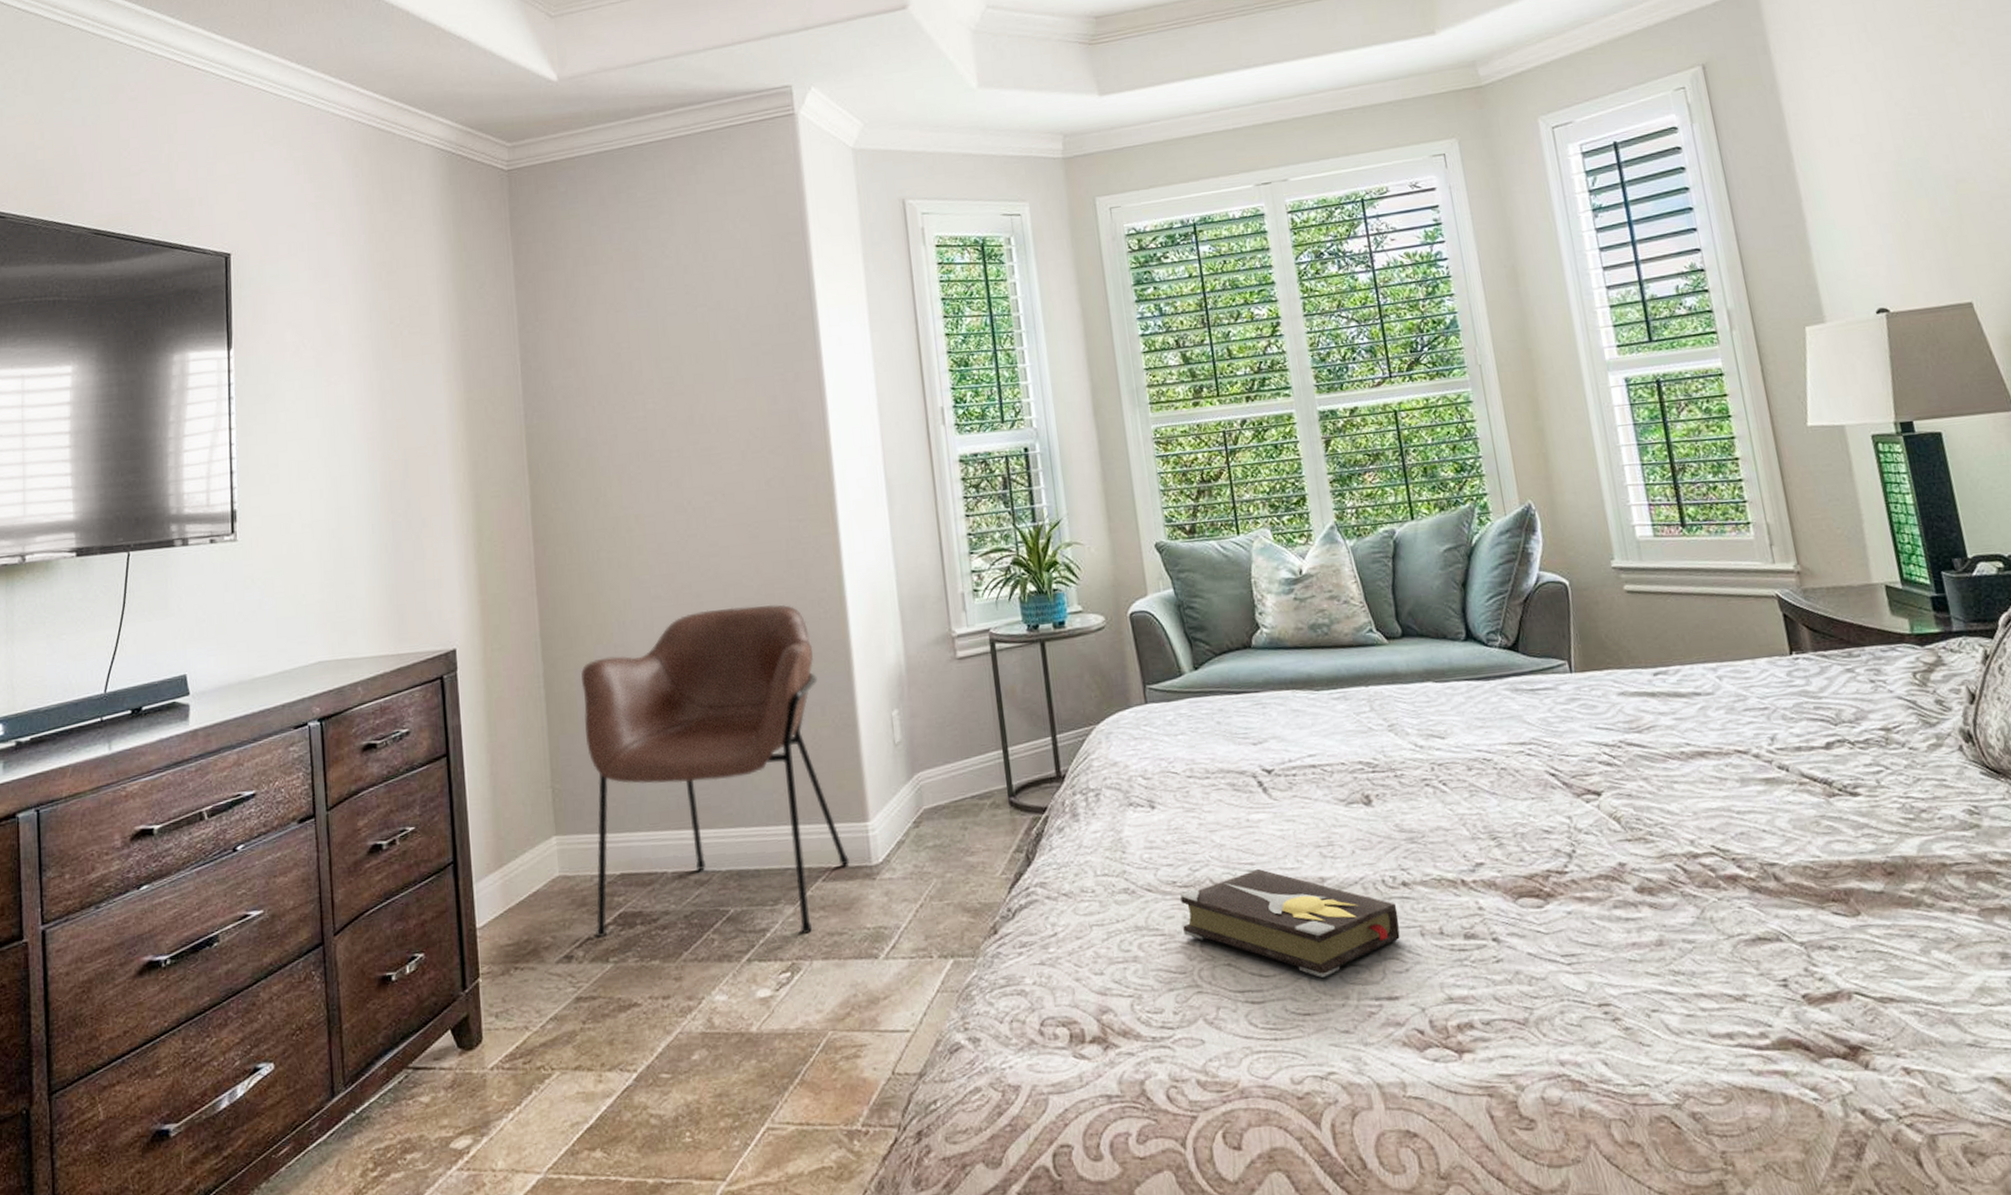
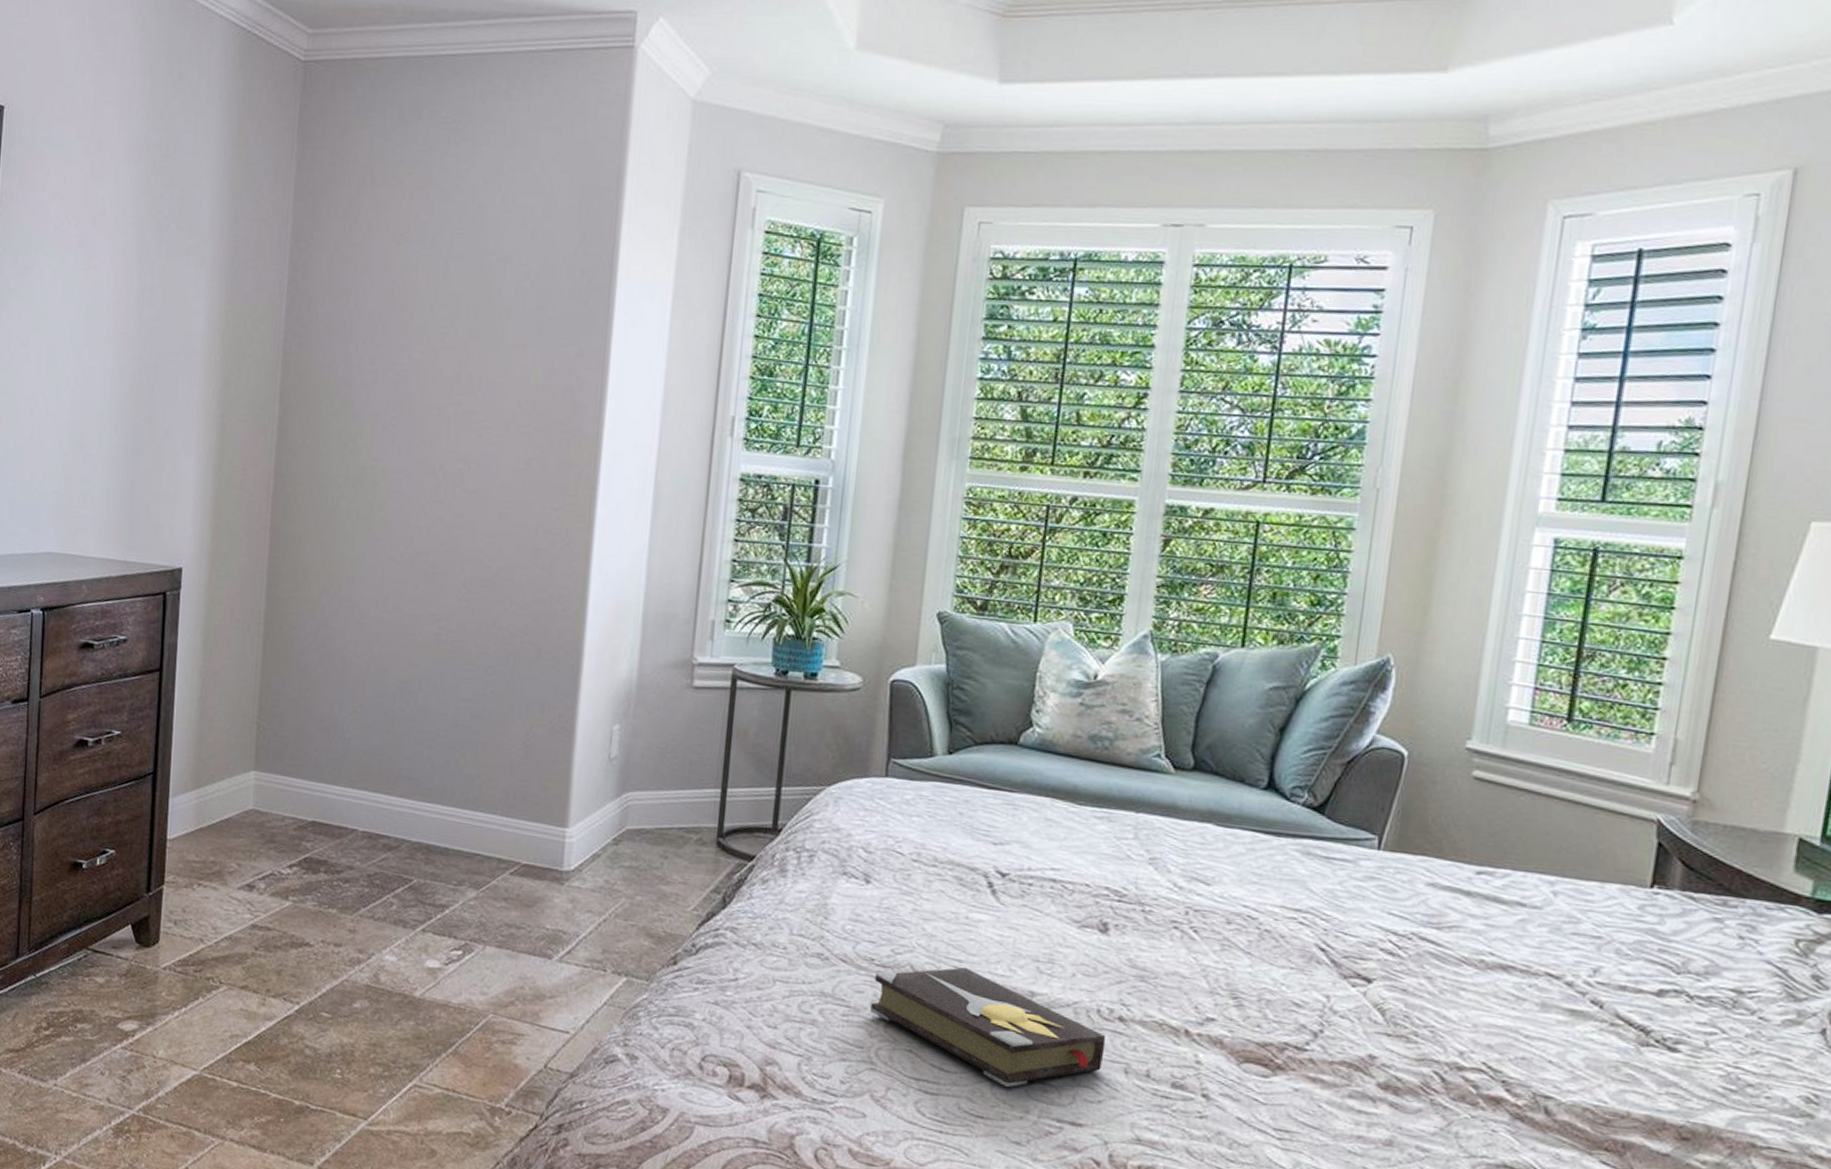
armchair: present [581,604,849,938] -> none [278,582,544,920]

